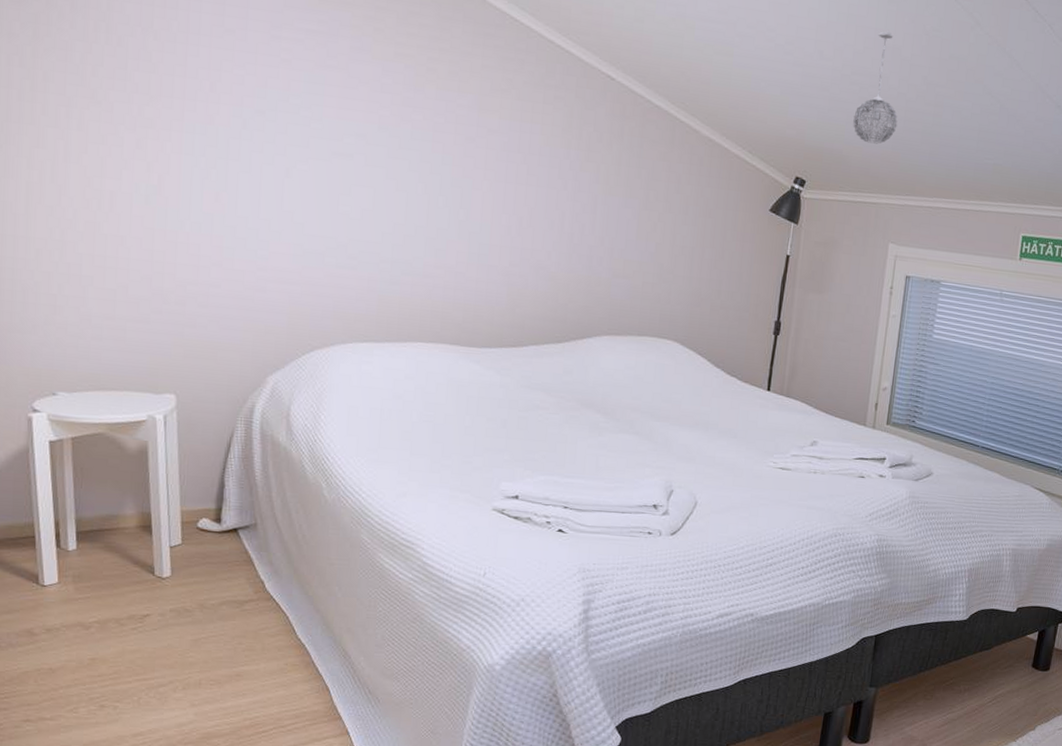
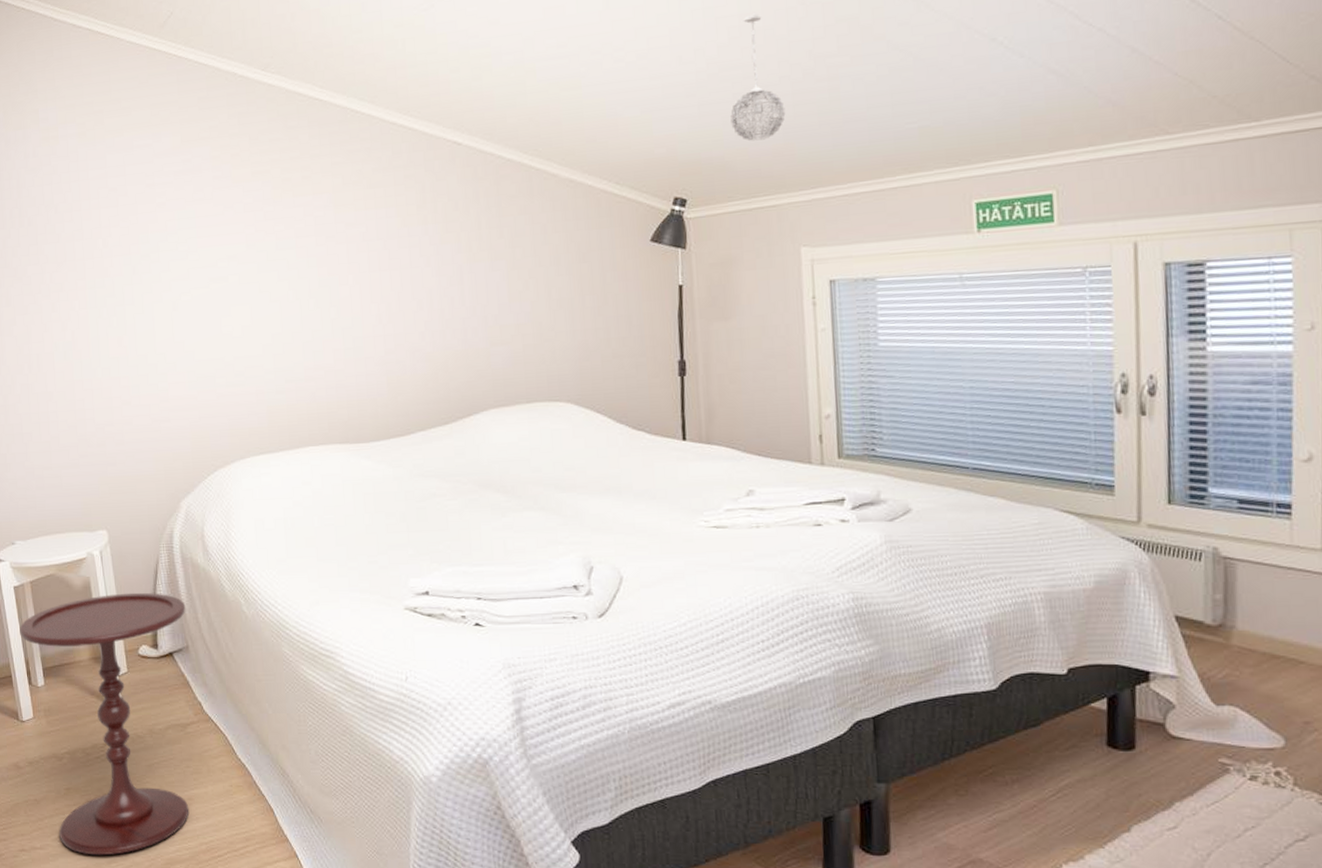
side table: none [51,462,259,728] -> present [19,592,190,856]

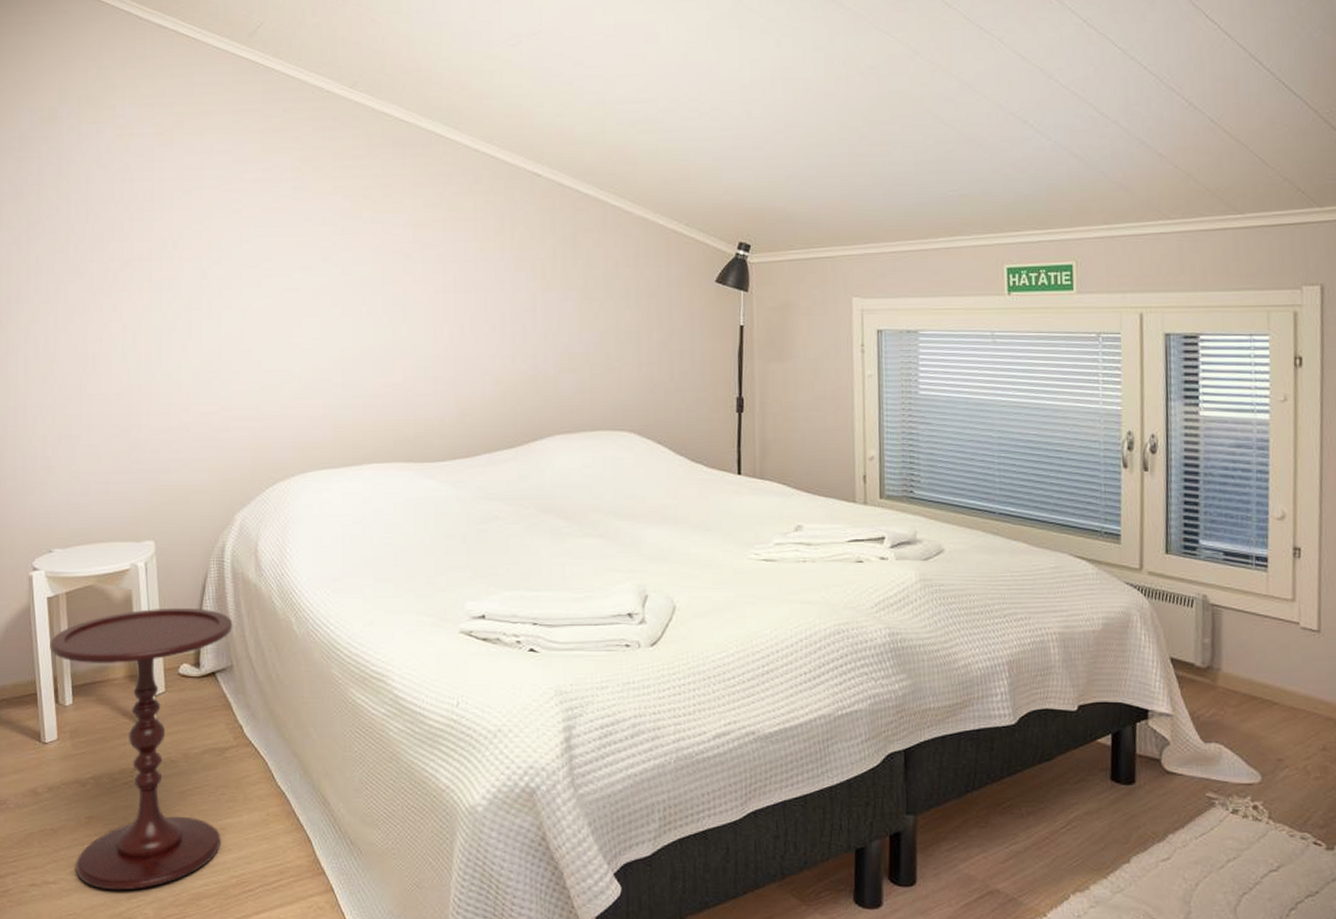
pendant light: present [730,13,786,142] -> none [793,78,843,196]

